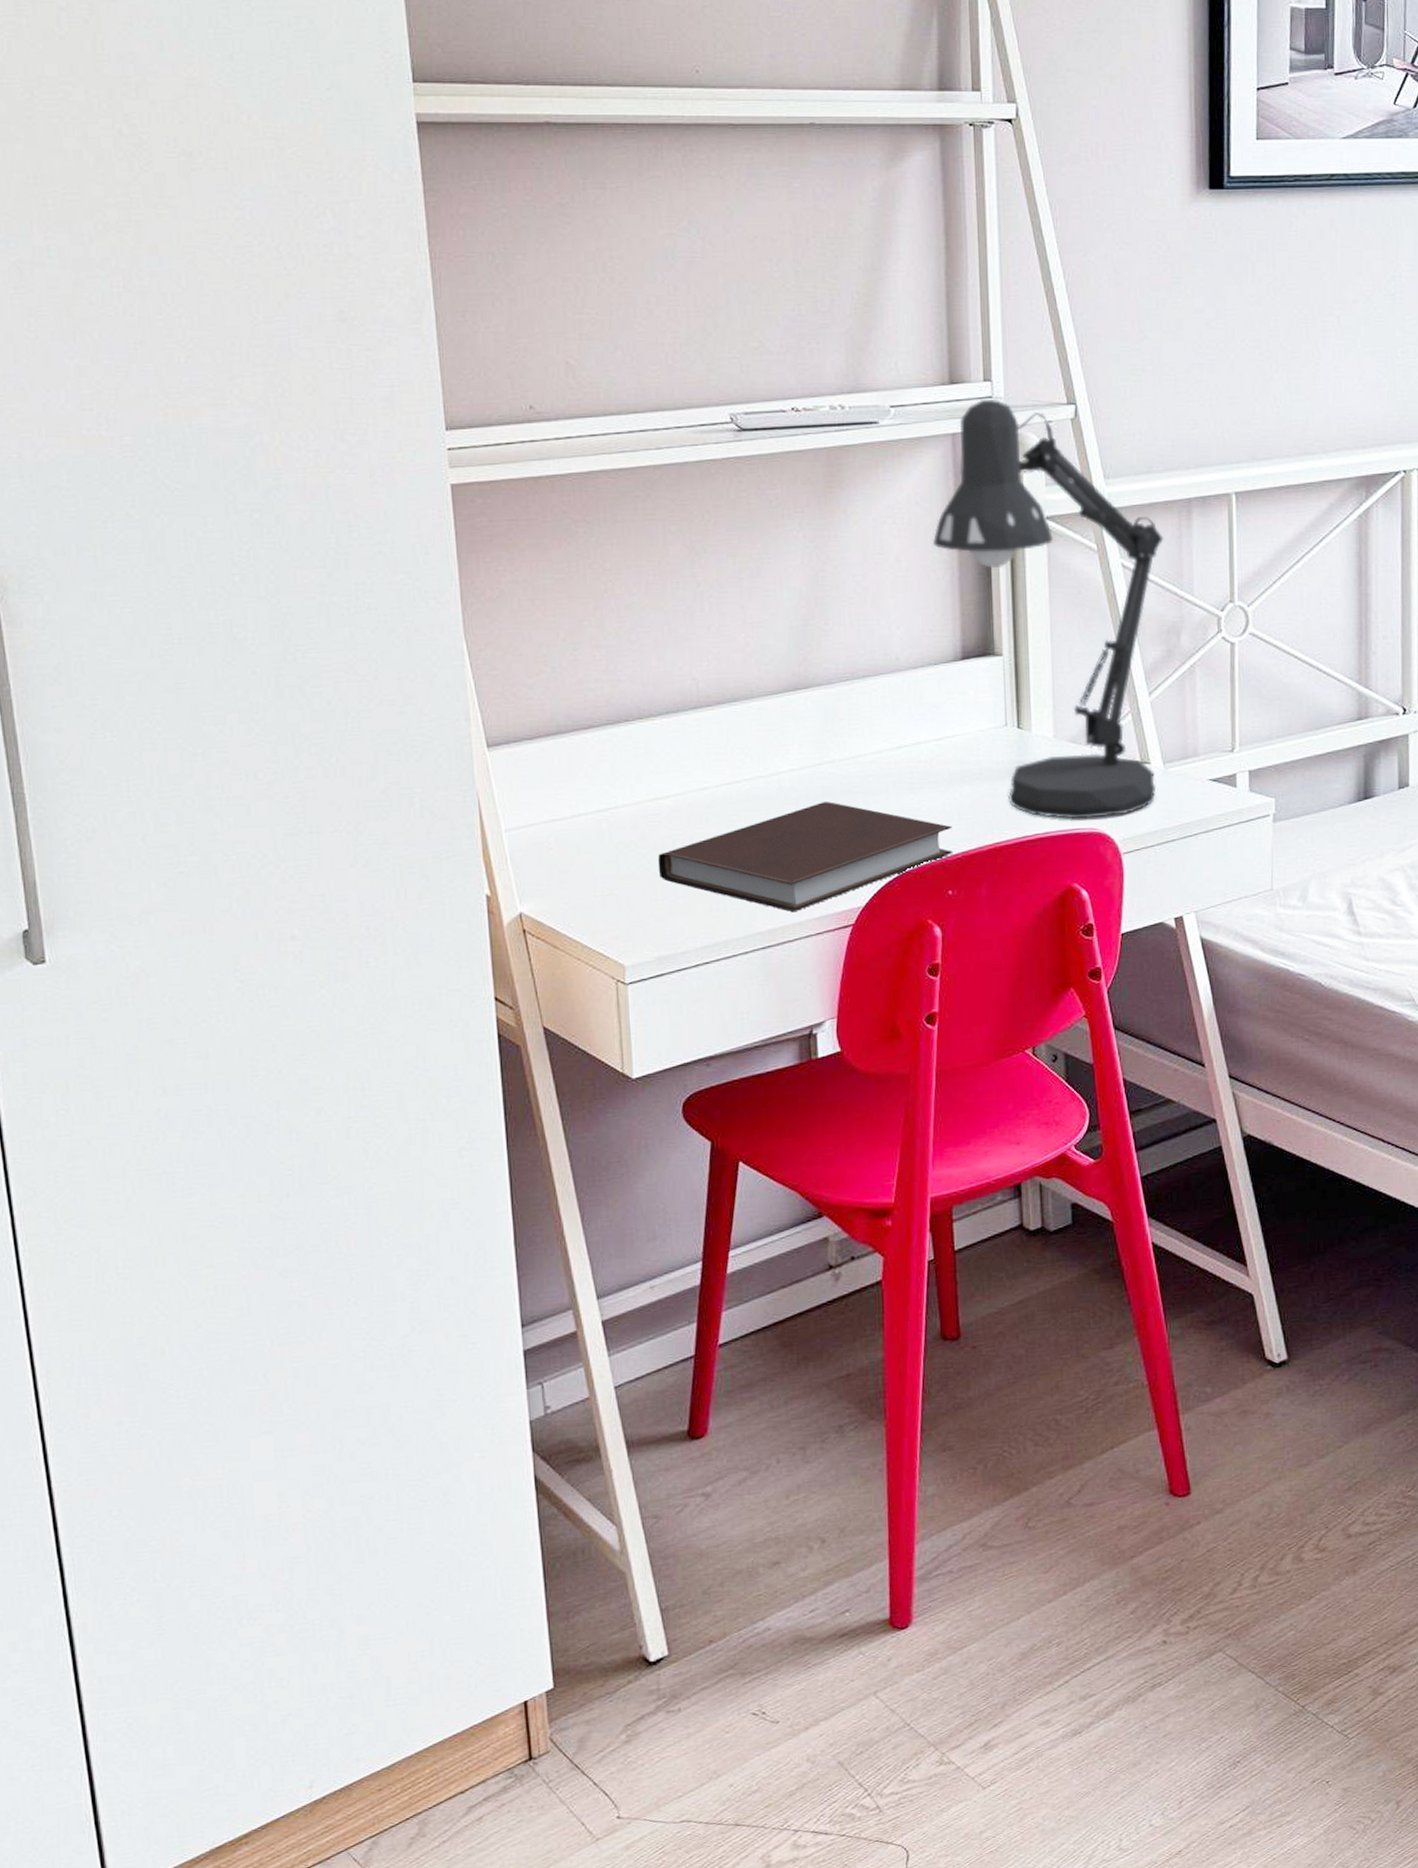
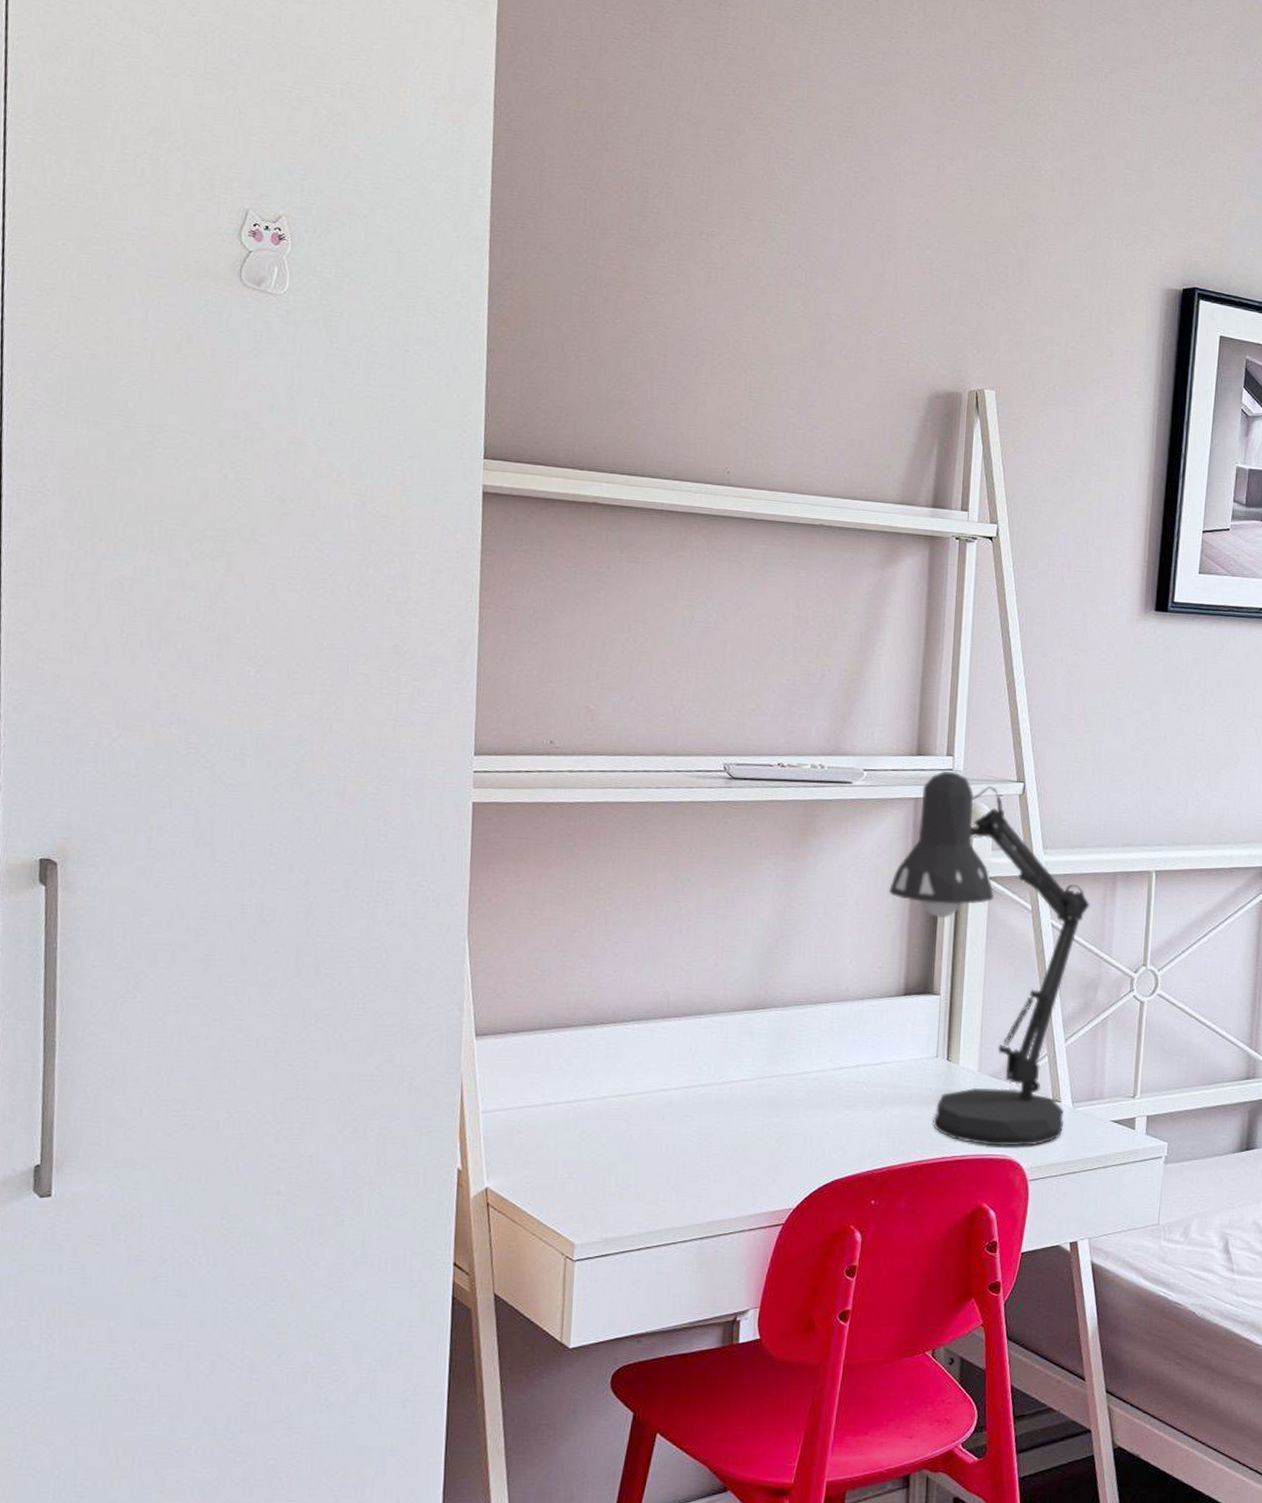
notebook: present [657,802,953,913] -> none [614,1111,880,1208]

